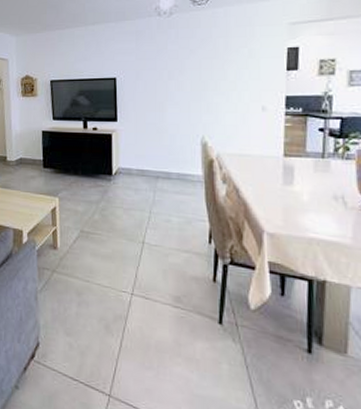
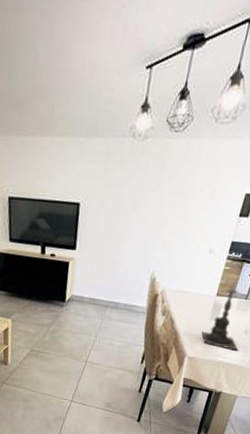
candle holder: none [276,139,334,223] -> present [201,282,239,351]

